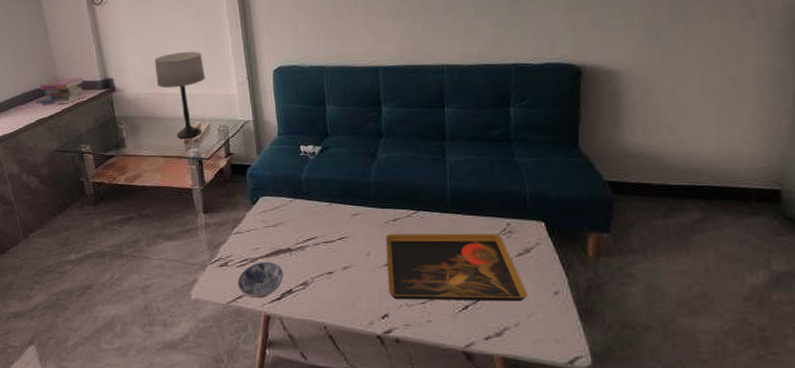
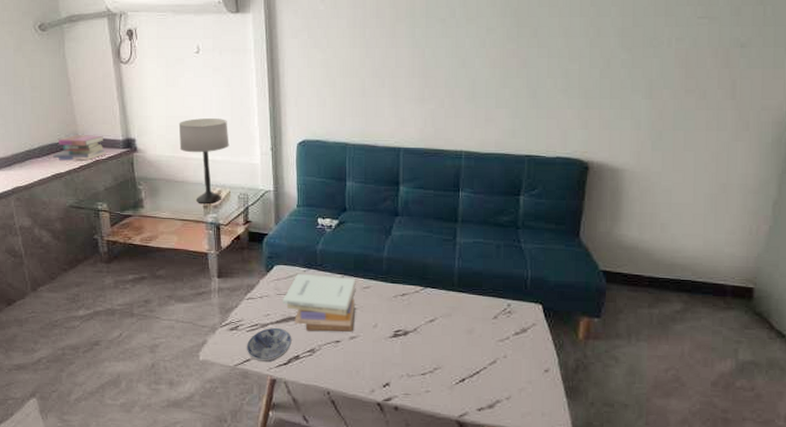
books: none [271,203,347,263] -> present [283,273,356,332]
decorative tray: present [385,233,528,302] -> none [392,308,521,377]

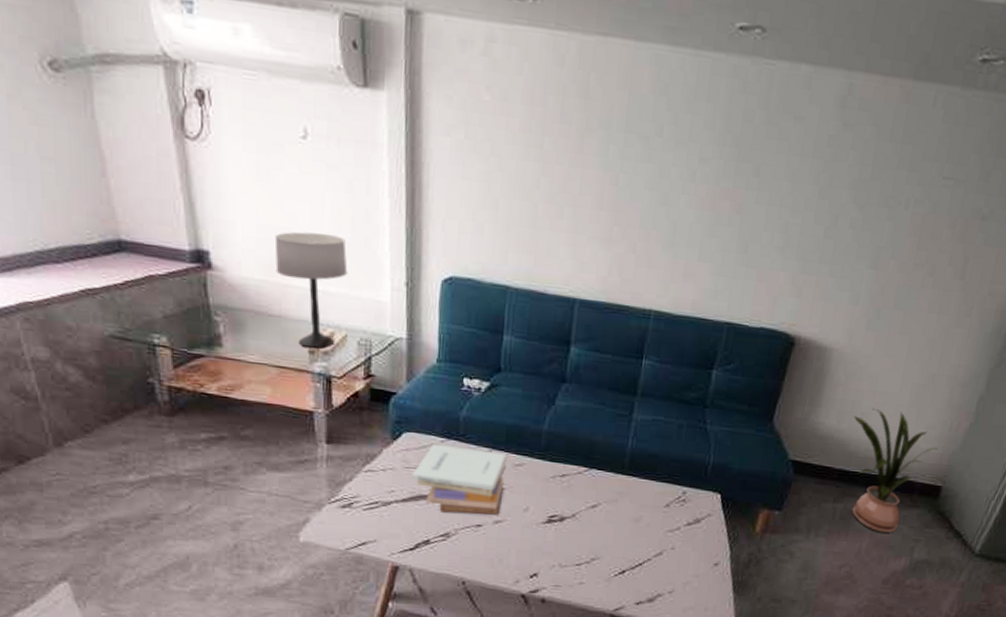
books: present [53,135,107,161] -> none [81,235,165,275]
bowl: present [246,327,292,363] -> none [361,506,422,547]
house plant: none [654,218,742,336] -> present [852,407,938,533]

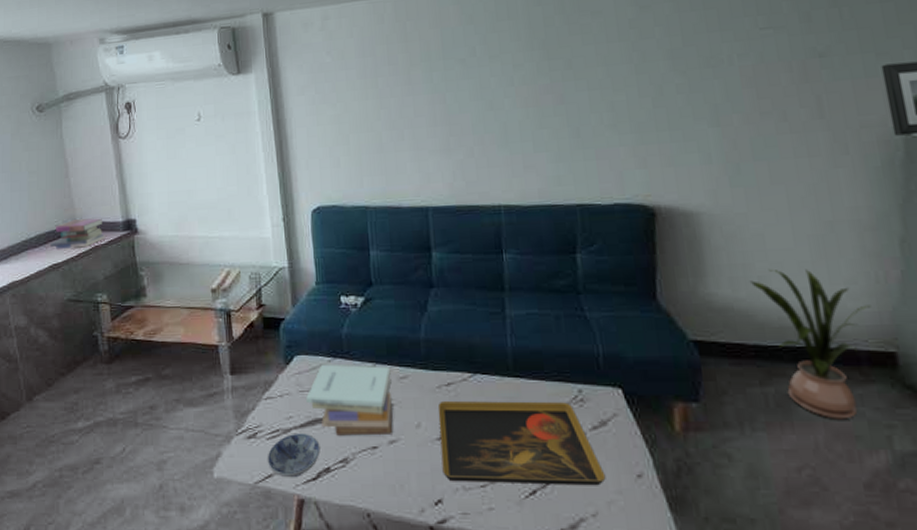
books: none [81,235,165,275] -> present [50,218,106,249]
table lamp: present [274,232,348,349] -> none [181,189,237,287]
bowl: none [361,506,422,547] -> present [267,433,320,478]
decorative tray: none [542,490,688,570] -> present [438,401,606,486]

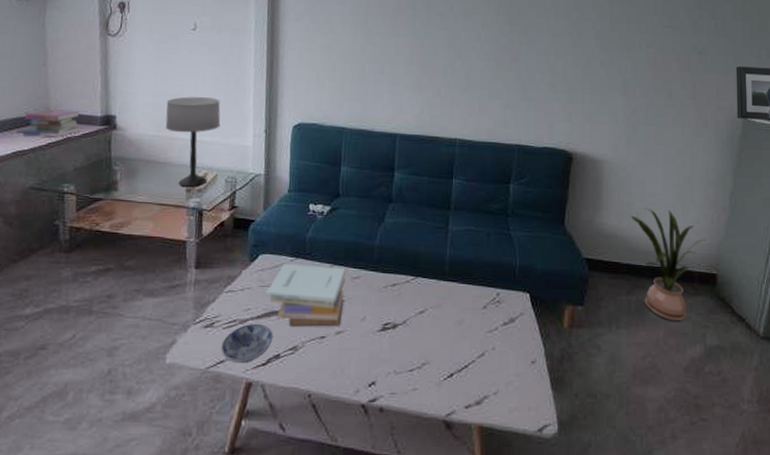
table lamp: none [181,189,237,287] -> present [165,97,221,187]
decorative tray: present [438,401,606,486] -> none [379,299,508,370]

